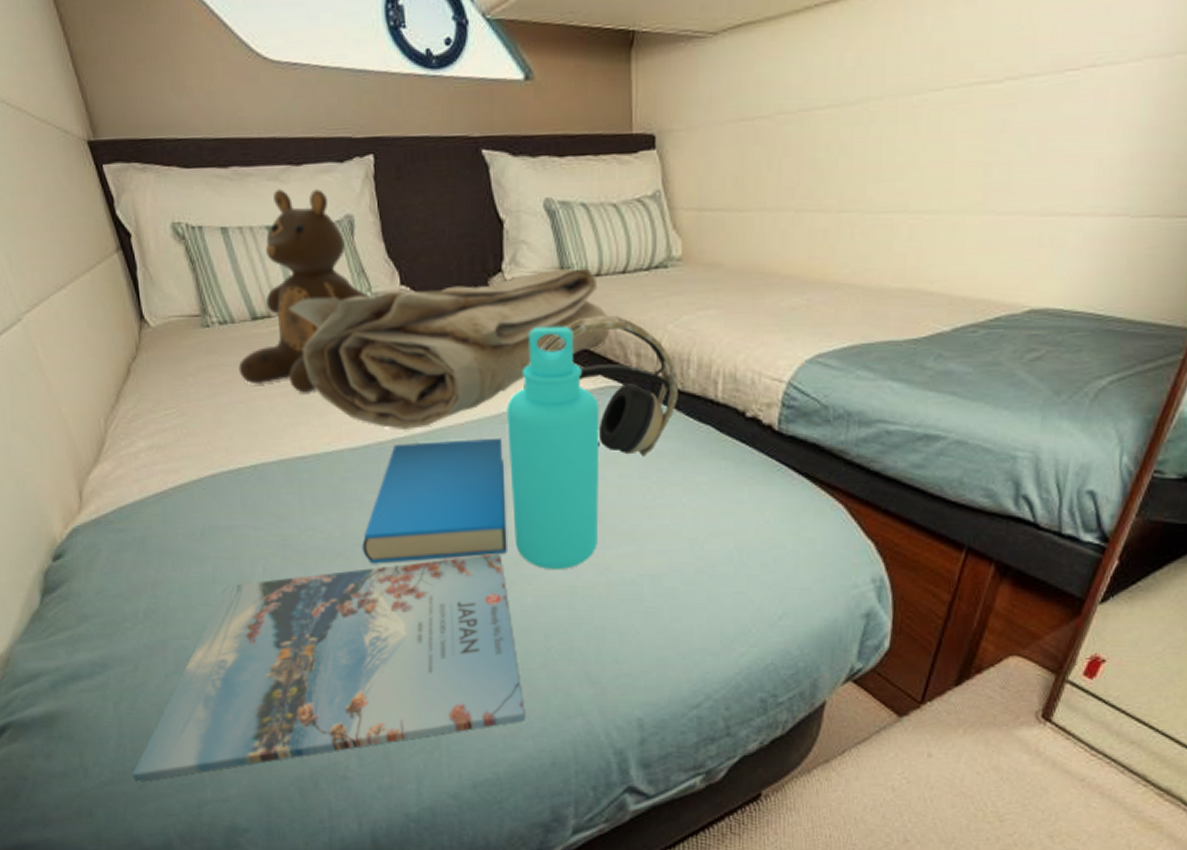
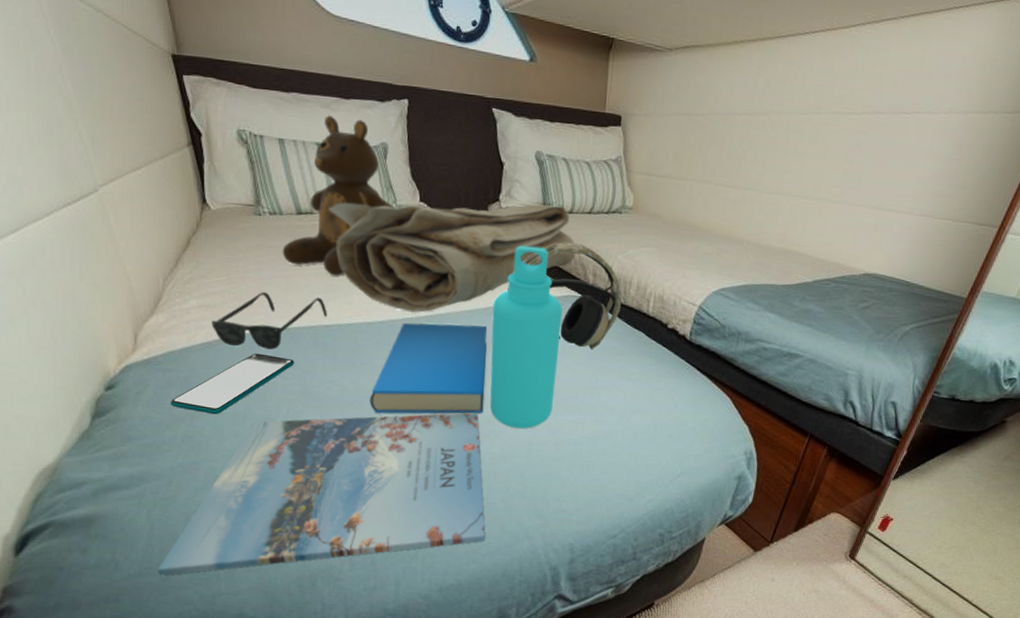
smartphone: none [127,500,267,580] -> present [171,353,295,415]
sunglasses: none [164,423,301,494] -> present [211,292,328,350]

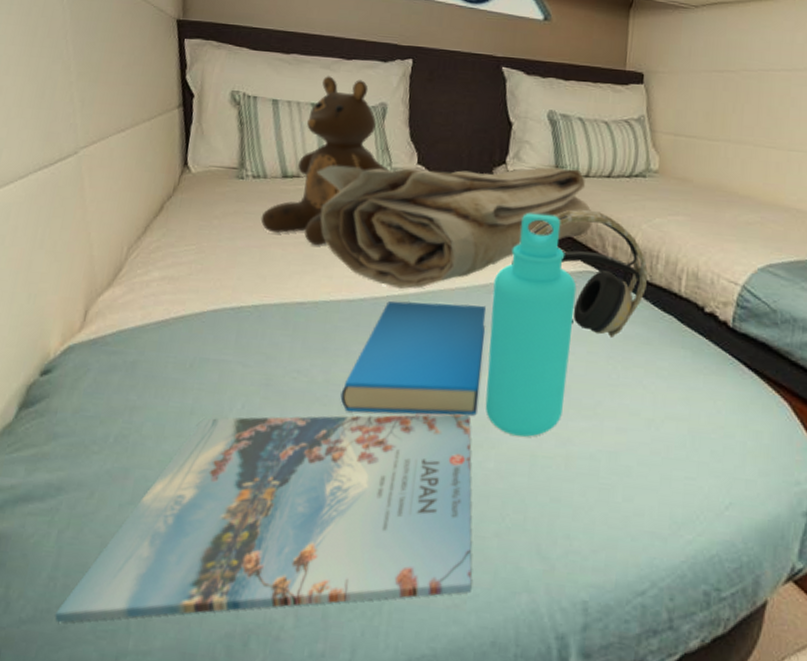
smartphone: present [171,353,295,415] -> none [110,334,259,409]
sunglasses: present [211,292,328,350] -> none [171,263,303,331]

